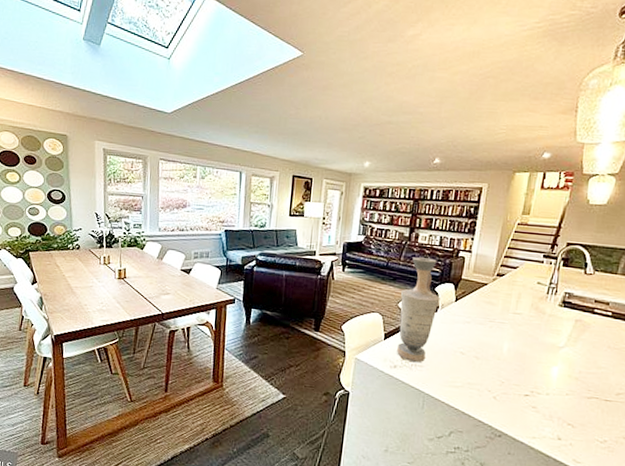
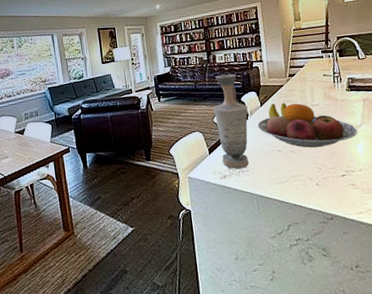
fruit bowl: none [445,301,558,361] -> present [257,103,358,148]

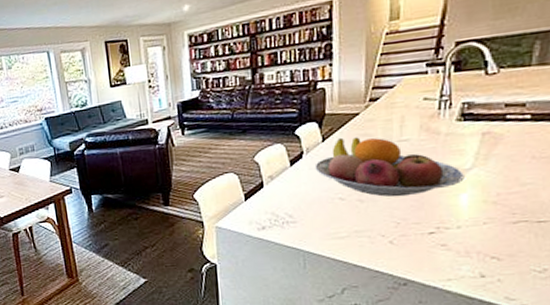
vase: present [212,74,249,169] -> none [254,98,303,220]

